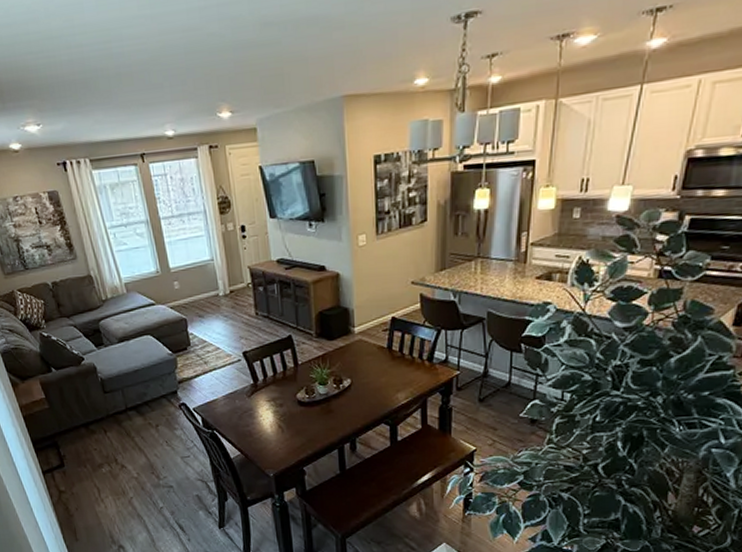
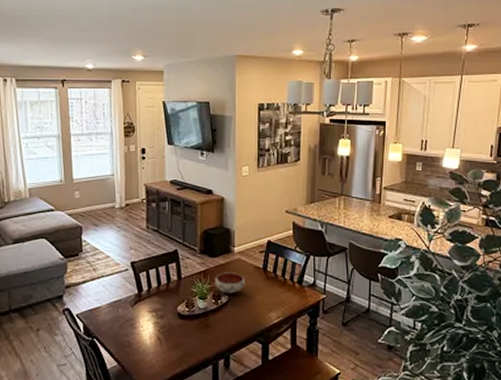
bowl: none [335,354,368,377] -> present [215,272,245,294]

